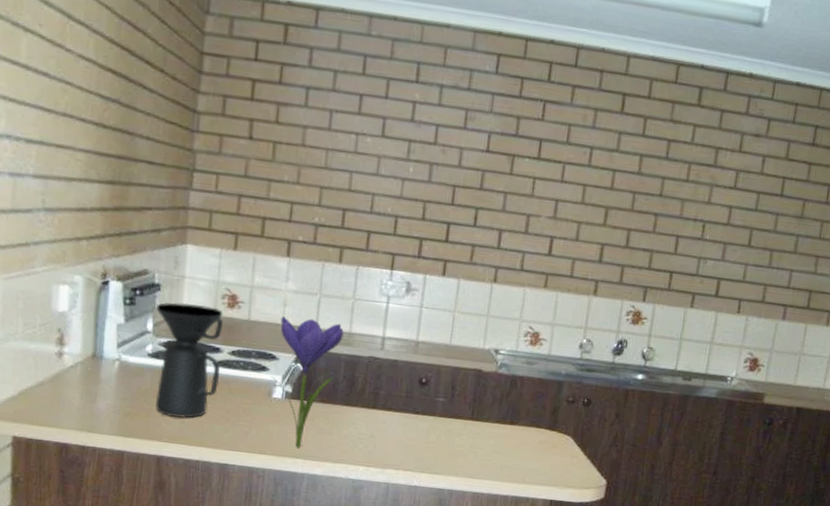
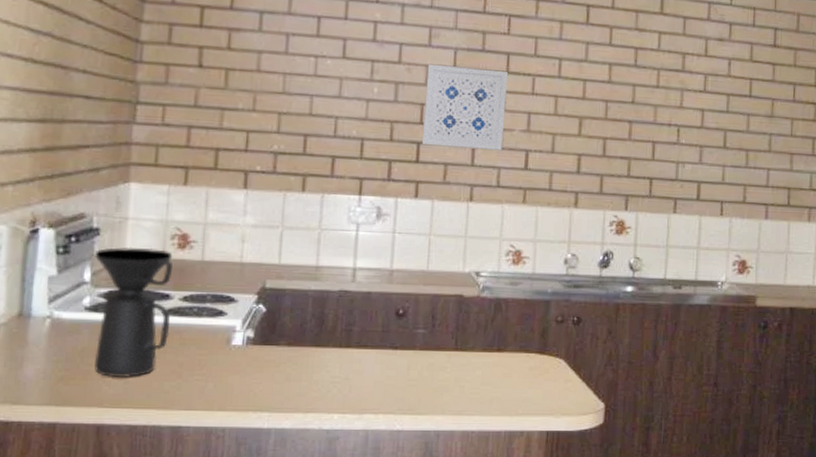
flower: present [271,316,344,448] -> none [230,254,310,399]
wall art: none [451,146,539,235] -> present [421,64,508,150]

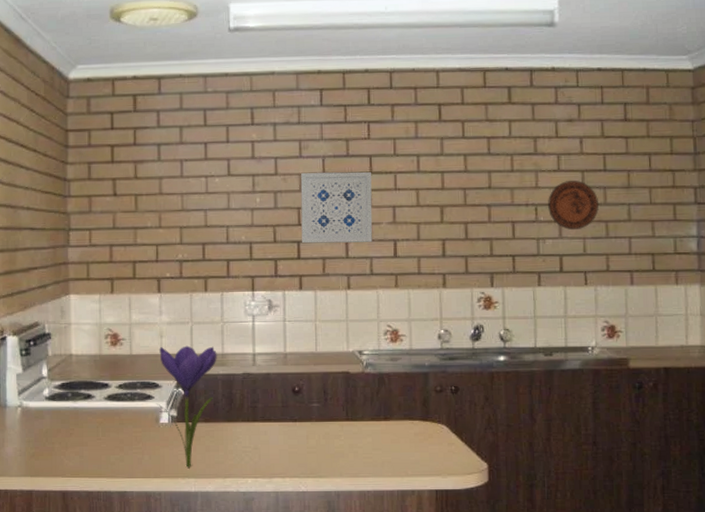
coffee maker: present [94,246,173,377] -> none [49,346,111,452]
flower: none [230,254,310,399] -> present [157,345,217,468]
decorative plate: none [691,103,741,157] -> present [548,181,599,231]

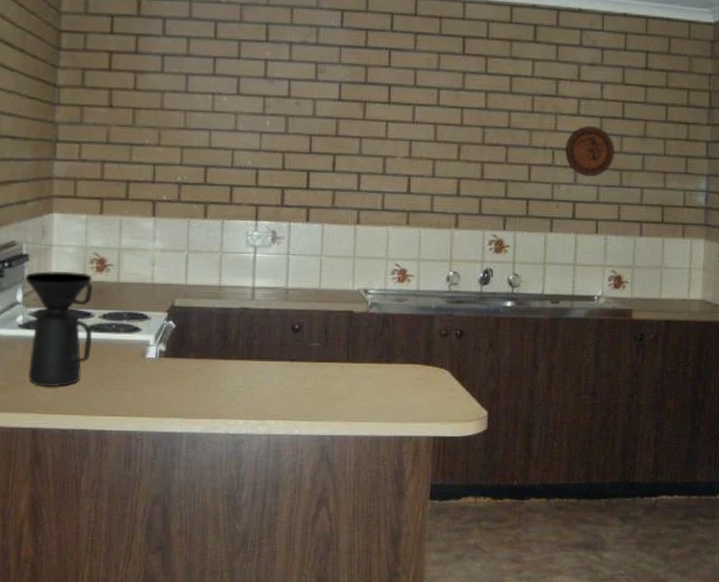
coffee maker: none [49,346,111,452] -> present [25,270,93,387]
flower: present [157,345,217,468] -> none [144,275,214,407]
wall art: present [300,171,373,244] -> none [311,97,389,176]

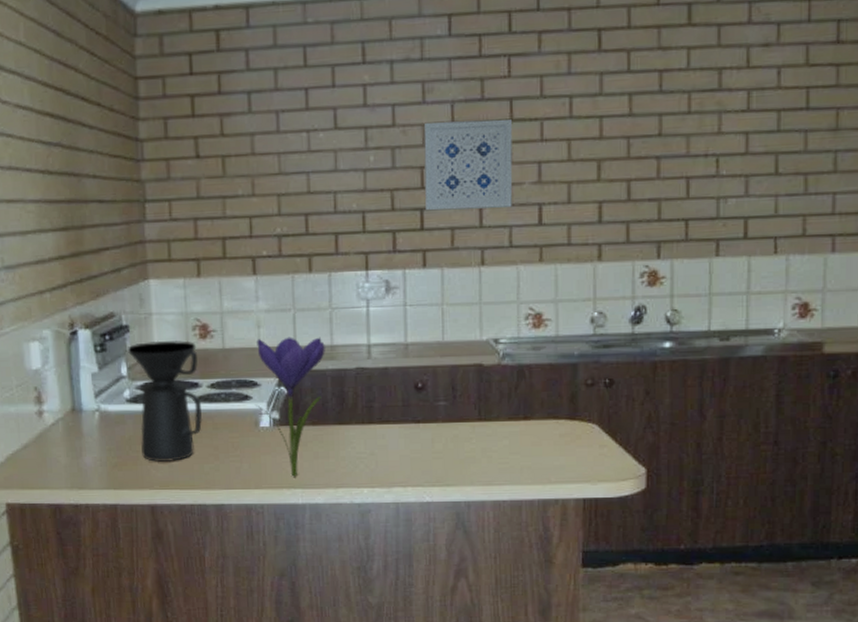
flower: none [144,275,214,407] -> present [256,337,325,477]
wall art: none [311,97,389,176] -> present [423,118,513,211]
decorative plate: present [565,126,614,177] -> none [733,123,797,186]

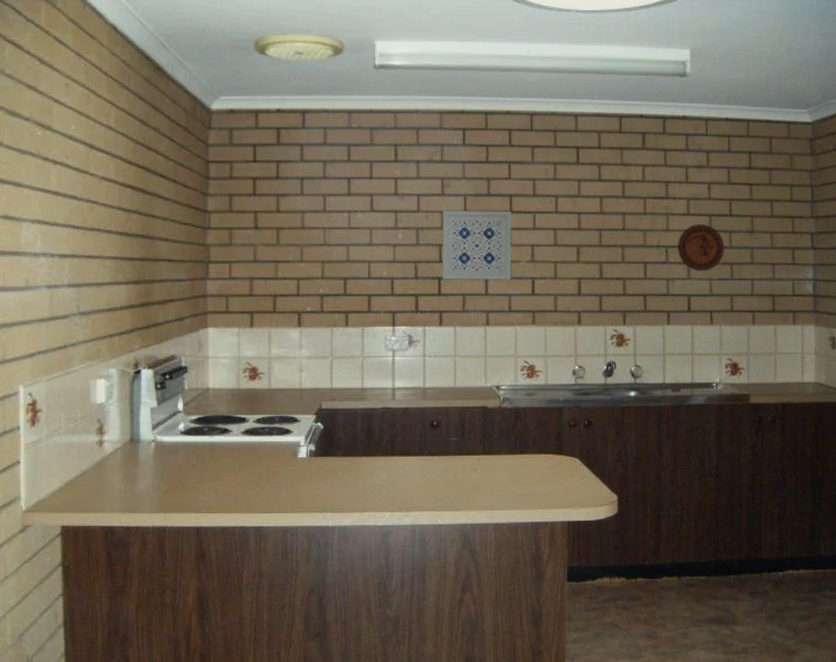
coffee maker: present [128,340,203,462] -> none [185,380,248,488]
flower: present [256,337,325,477] -> none [295,380,357,502]
decorative plate: none [733,123,797,186] -> present [678,224,724,272]

